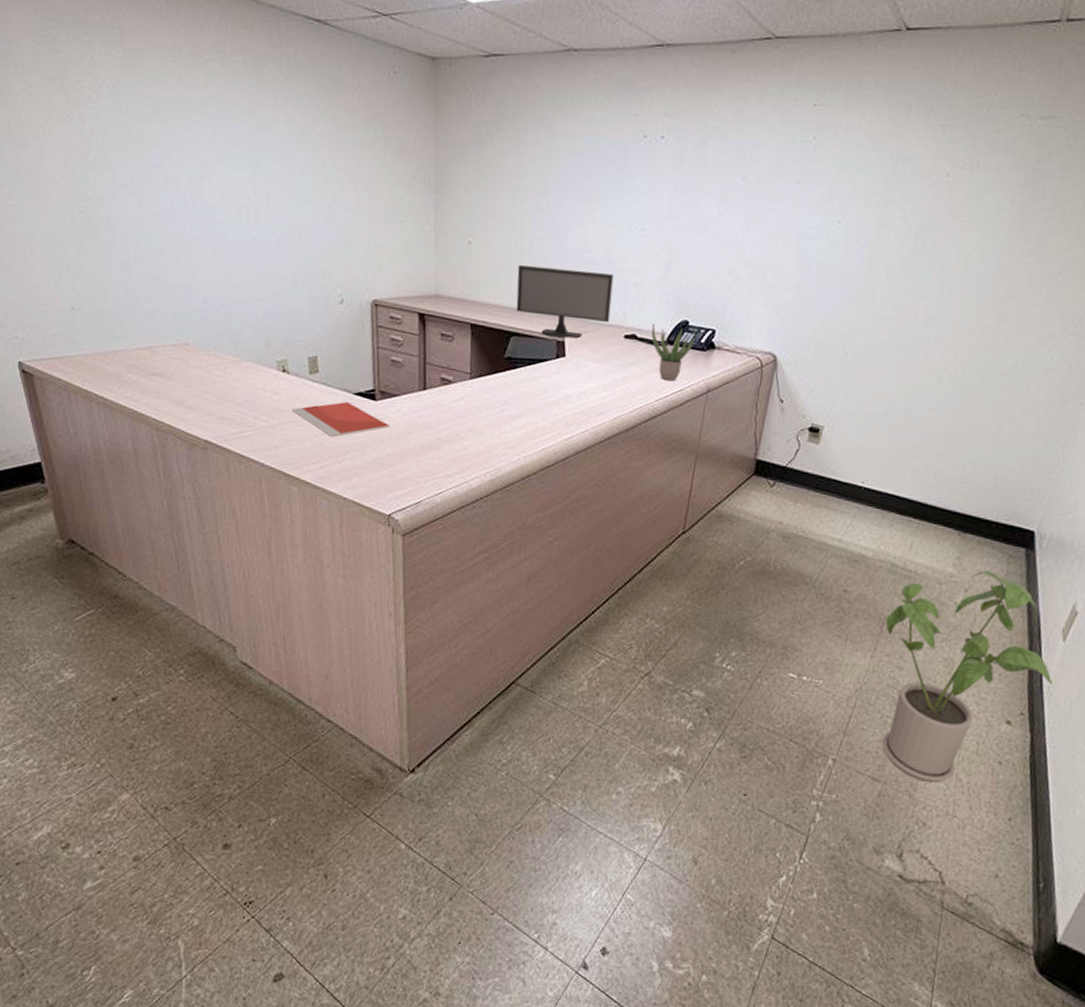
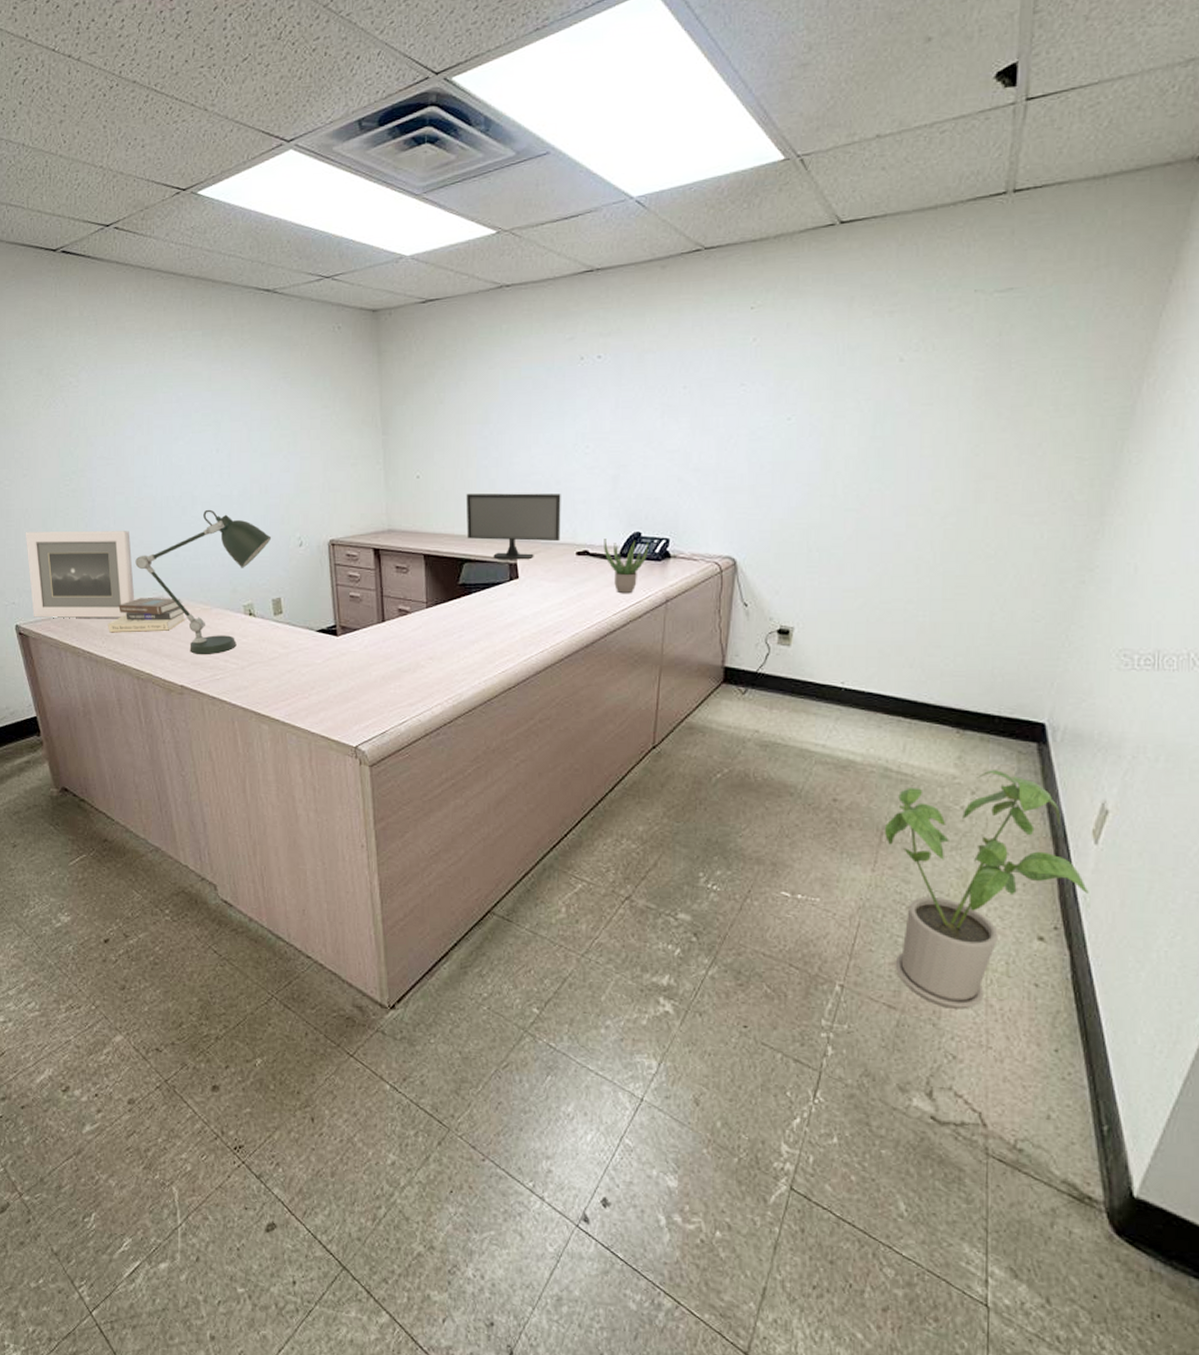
picture frame: none [31,260,157,363] -> present [25,531,135,618]
books: none [124,343,213,381] -> present [107,598,186,633]
desk lamp: none [158,254,311,410] -> present [135,509,272,654]
notebook: present [292,401,389,438] -> none [260,638,352,675]

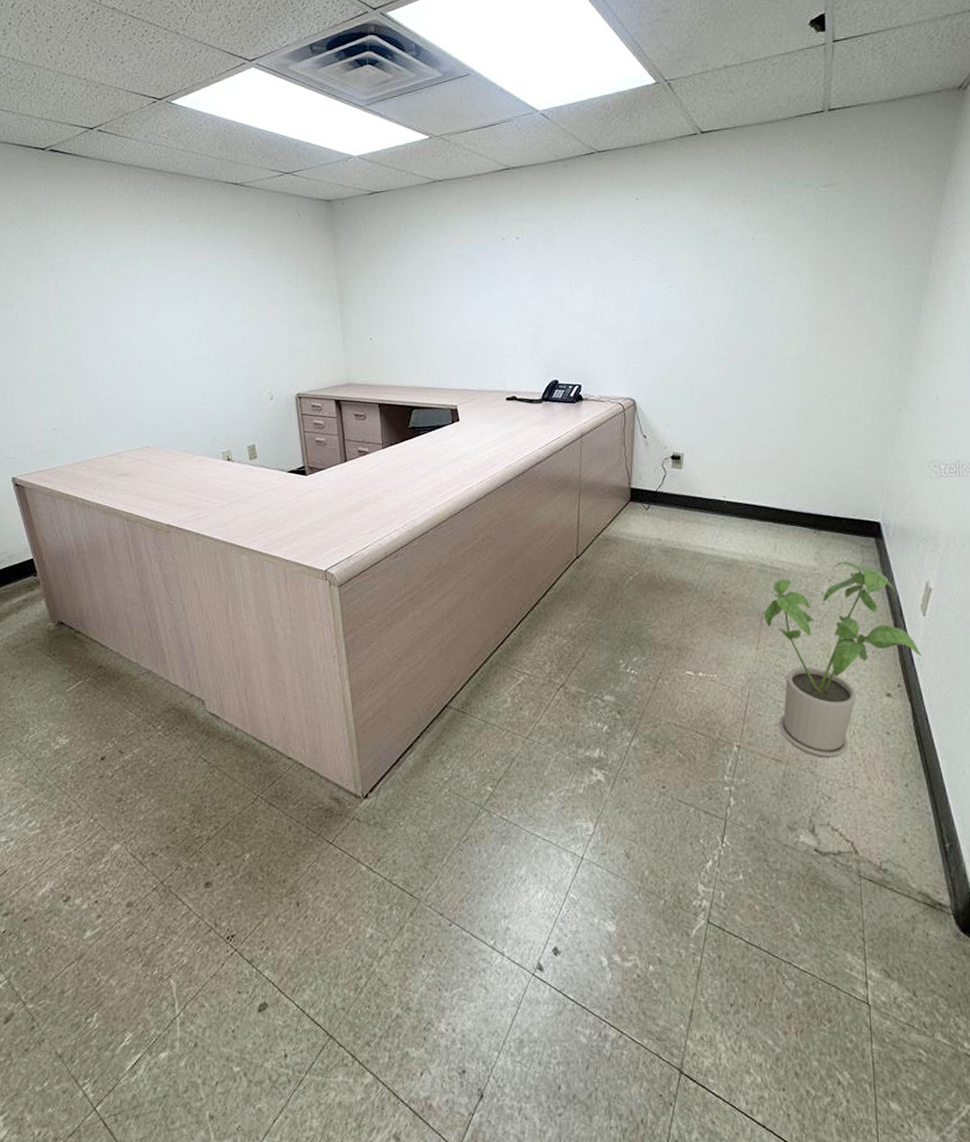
picture frame: present [25,531,135,618] -> none [19,391,123,470]
books: present [107,598,186,633] -> none [98,448,170,481]
desk lamp: present [135,509,272,654] -> none [123,370,246,496]
computer monitor: present [466,493,561,560] -> none [412,350,493,406]
potted plant: present [604,539,649,594] -> none [528,386,565,431]

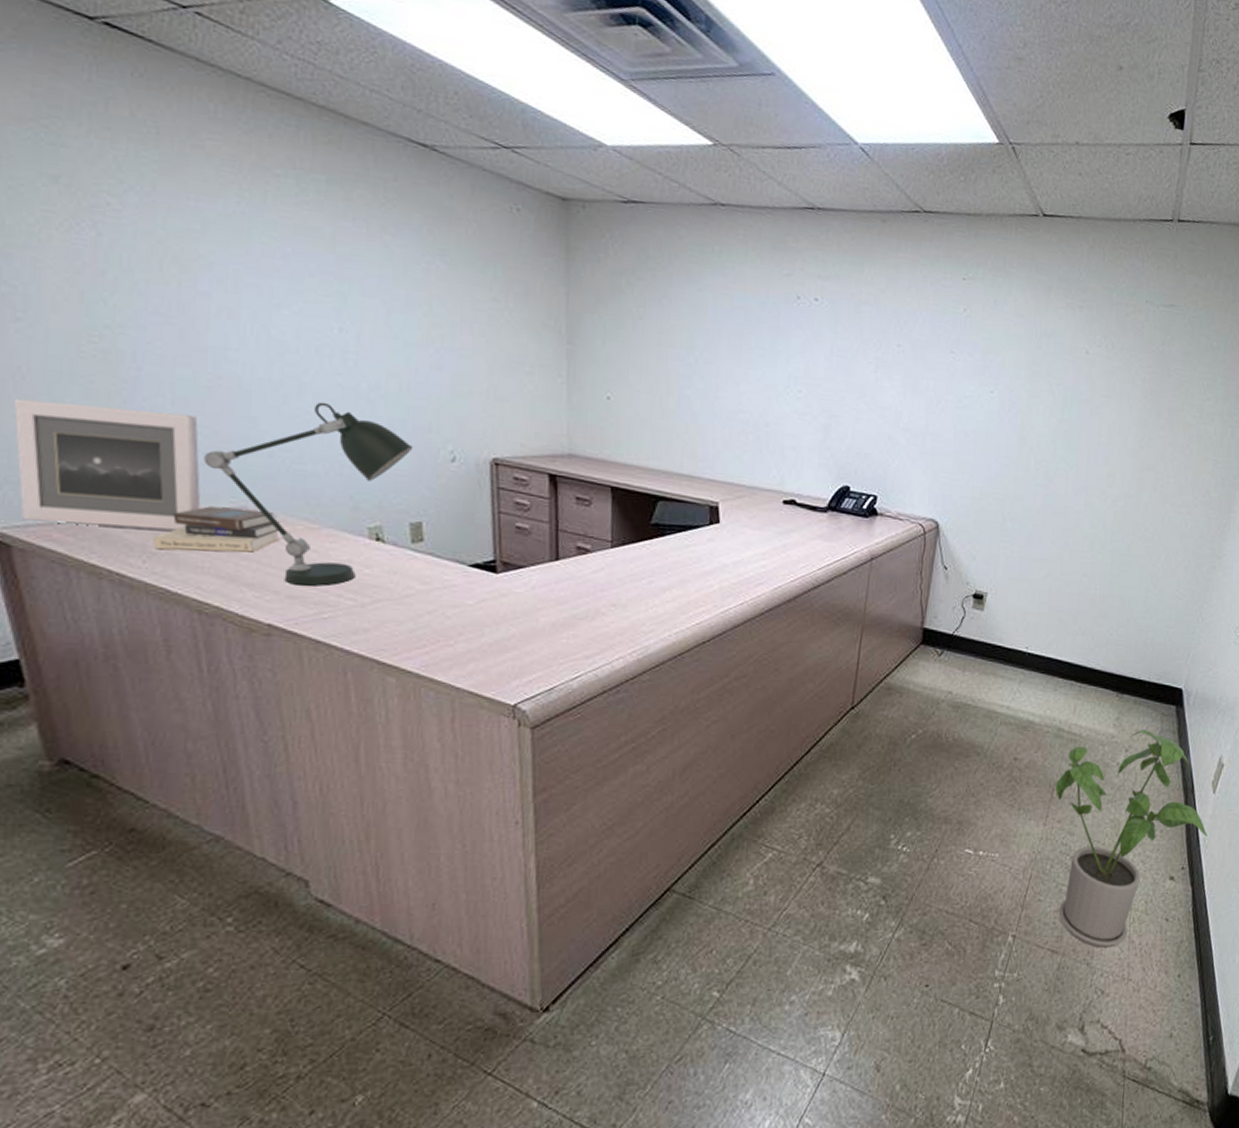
picture frame: none [19,391,123,470] -> present [13,399,201,531]
books: none [98,448,170,481] -> present [152,506,281,553]
desk lamp: none [123,370,246,496] -> present [204,402,414,586]

